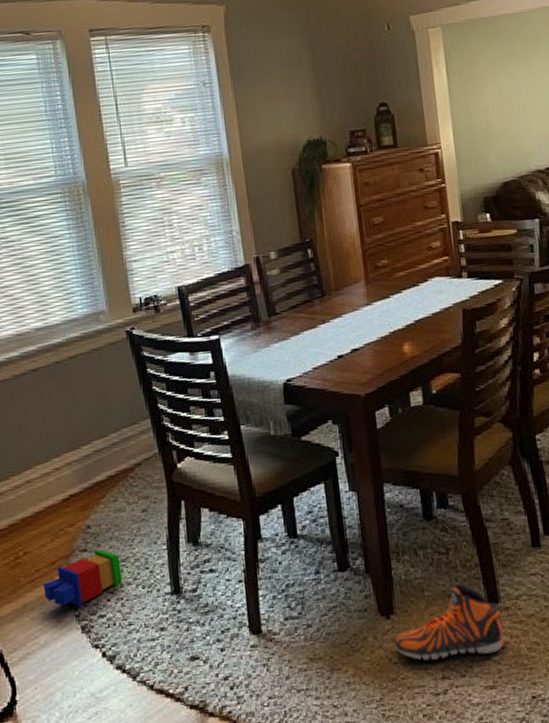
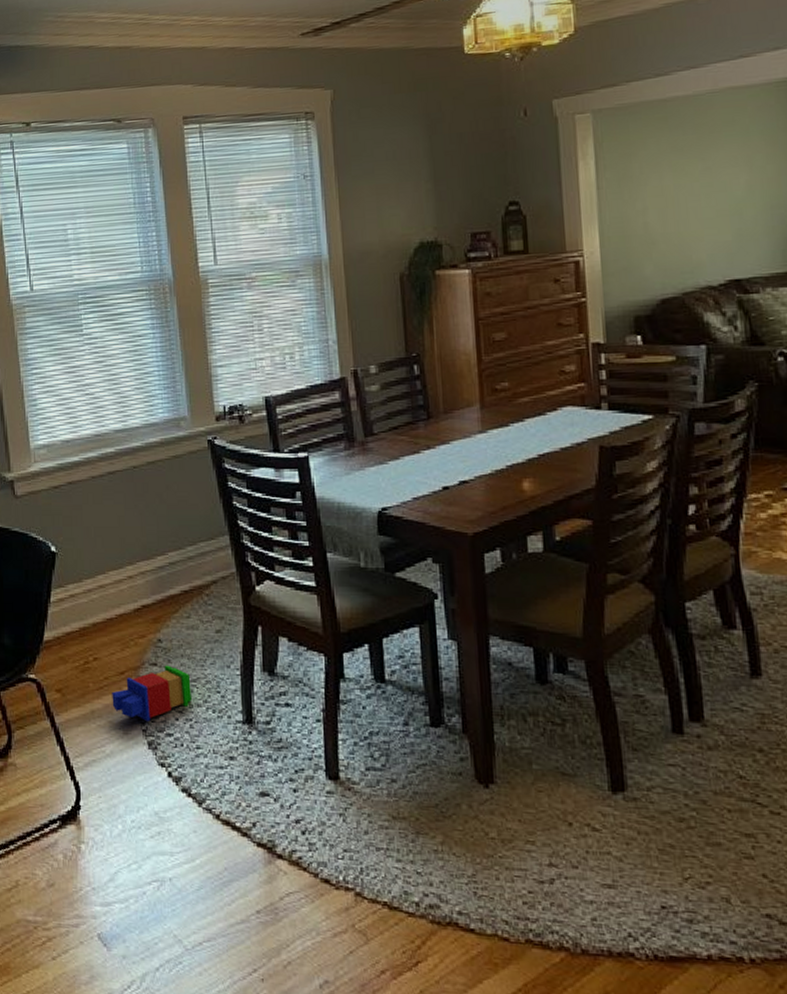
sneaker: present [394,583,505,661] -> none [493,761,630,848]

